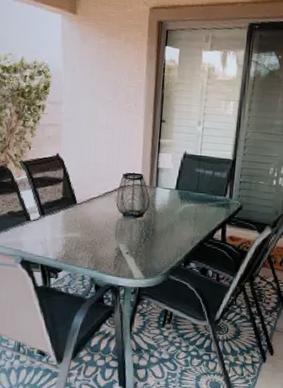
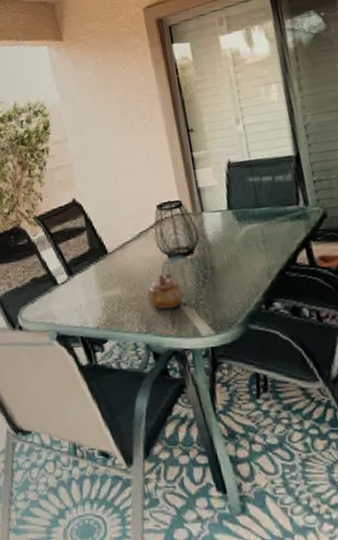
teapot: none [100,227,129,256] -> present [147,273,185,311]

